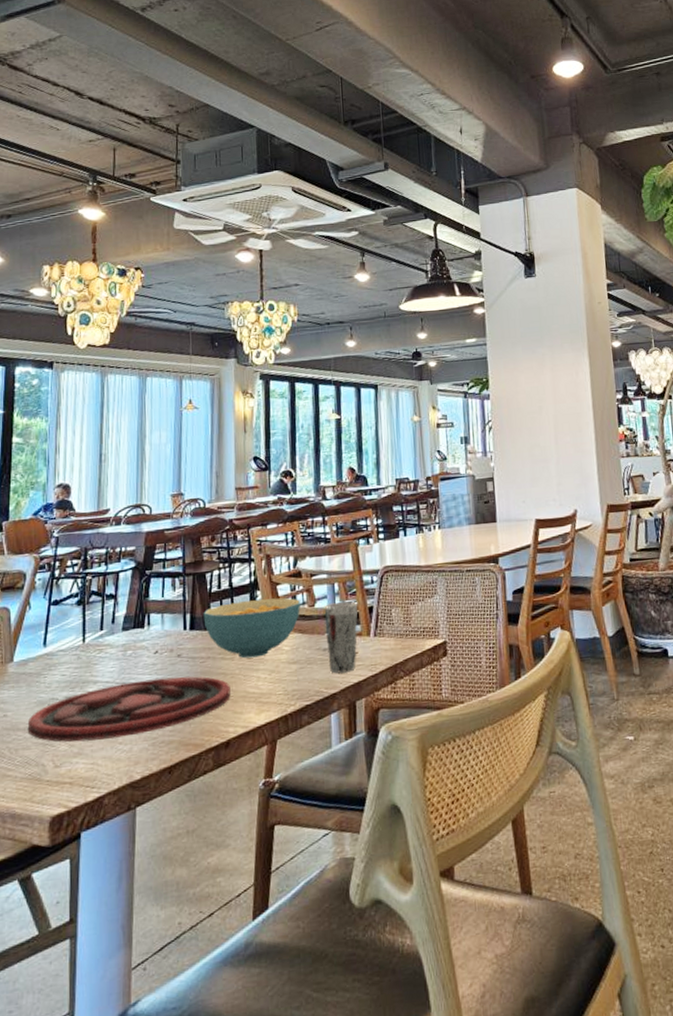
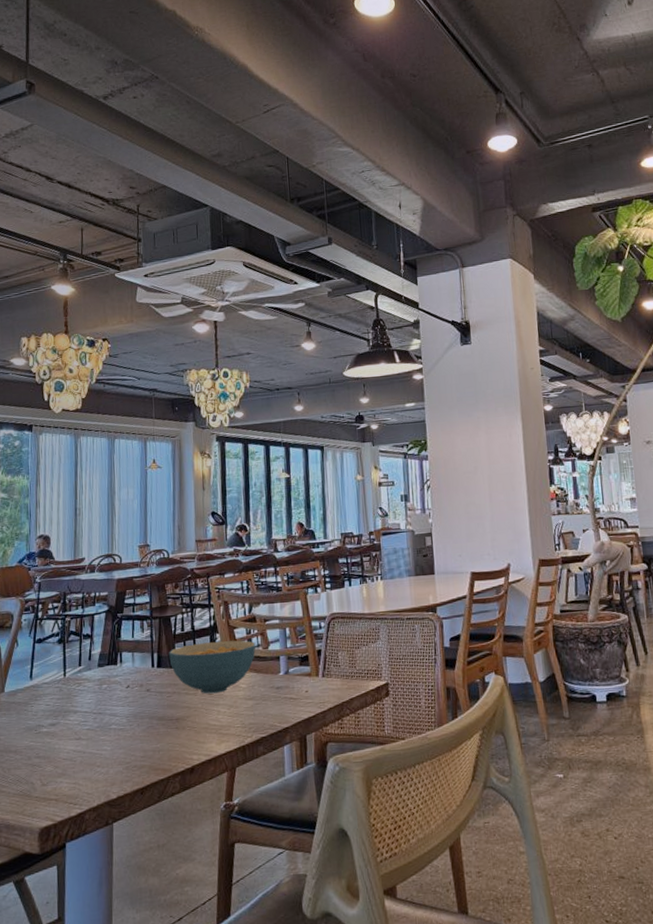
plate: present [27,676,231,742] -> none [18,708,194,764]
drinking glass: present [324,601,359,674] -> none [277,645,308,710]

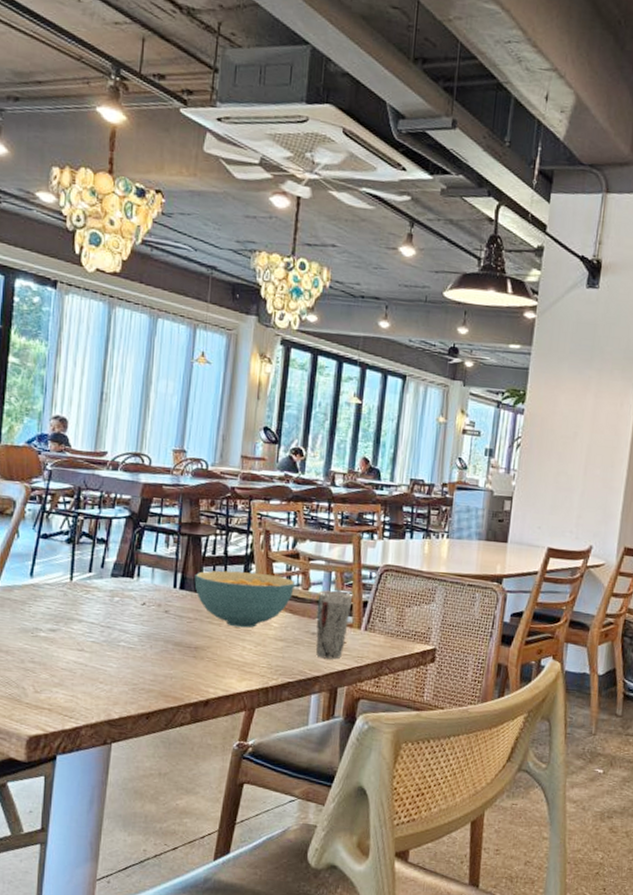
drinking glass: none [277,645,308,710] -> present [315,590,353,660]

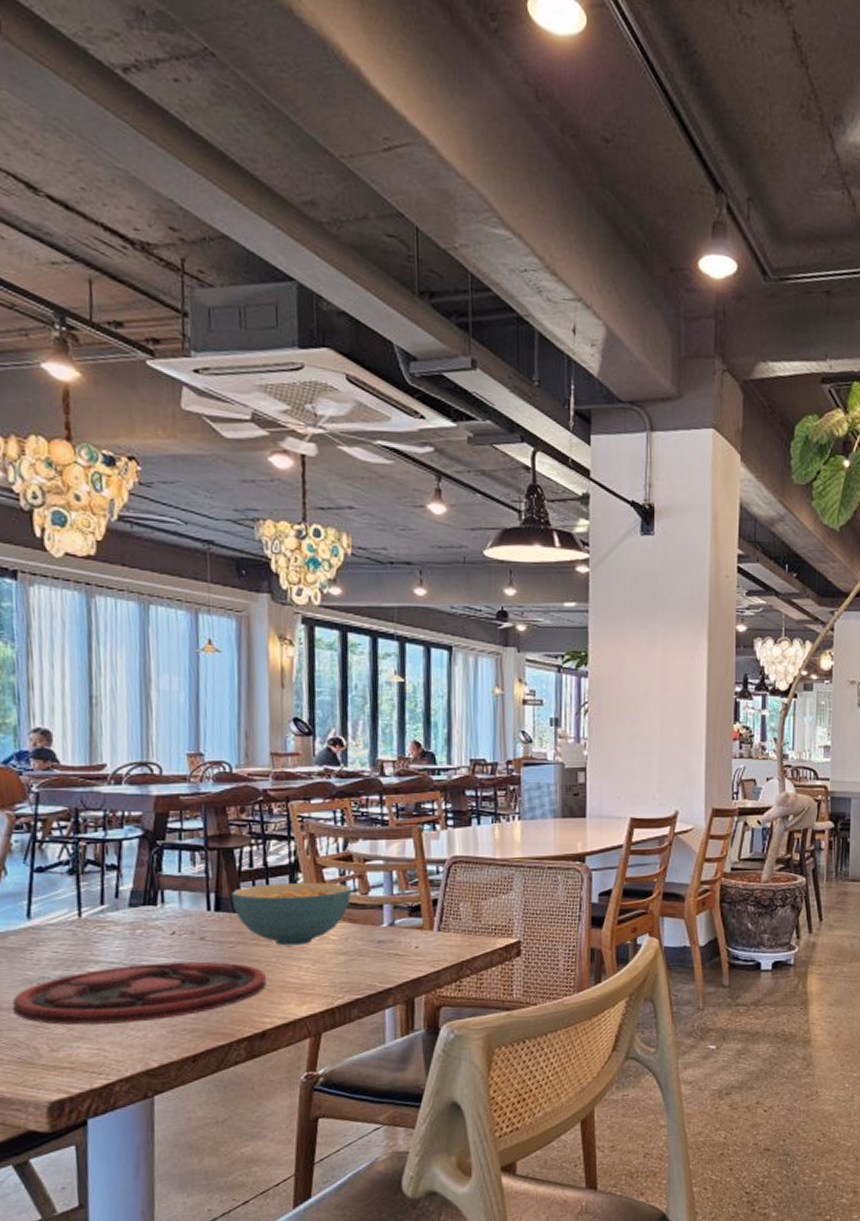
plate: none [9,627,215,678] -> present [12,961,266,1026]
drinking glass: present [315,590,353,660] -> none [379,892,420,968]

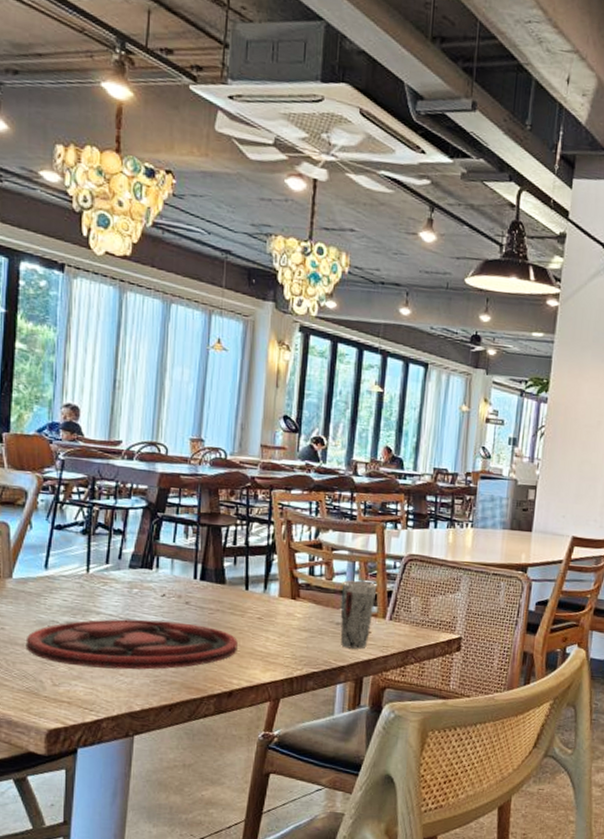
cereal bowl: present [231,882,352,946] -> none [215,561,319,619]
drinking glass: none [379,892,420,968] -> present [340,580,377,649]

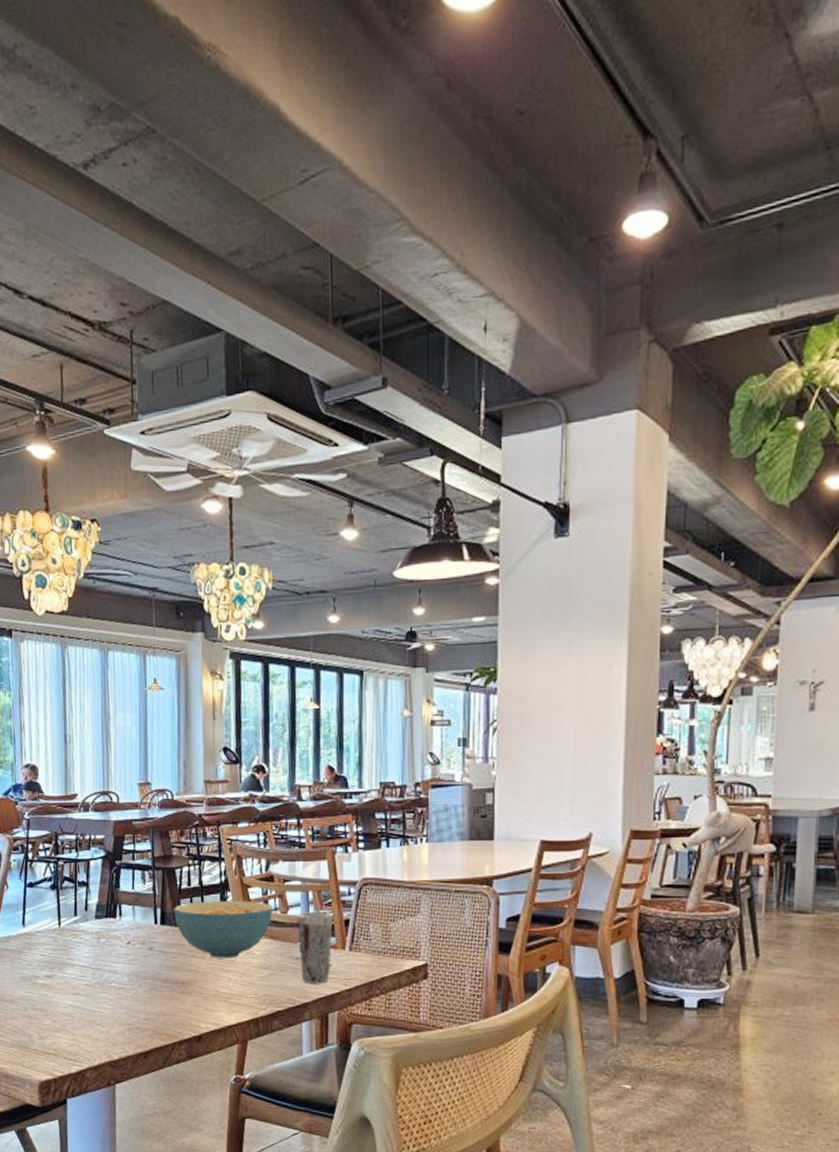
plate: present [25,619,238,670] -> none [13,968,202,1019]
cereal bowl: none [215,561,319,619] -> present [173,901,273,959]

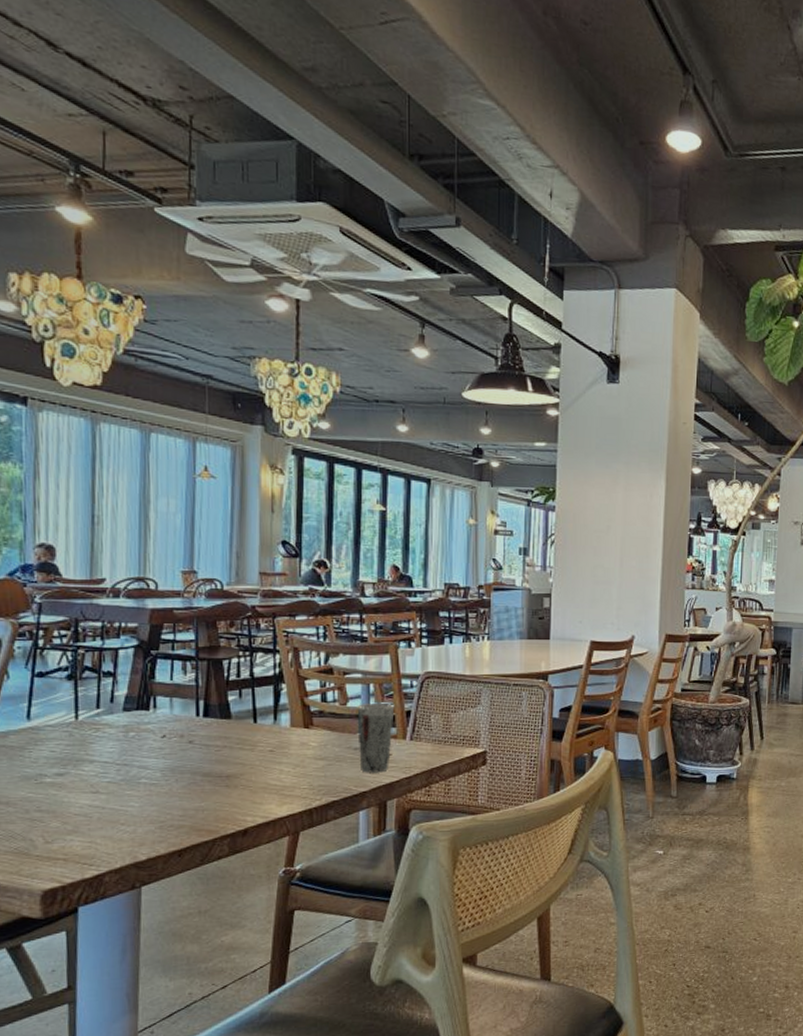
cereal bowl: present [173,901,273,959] -> none [219,693,332,751]

